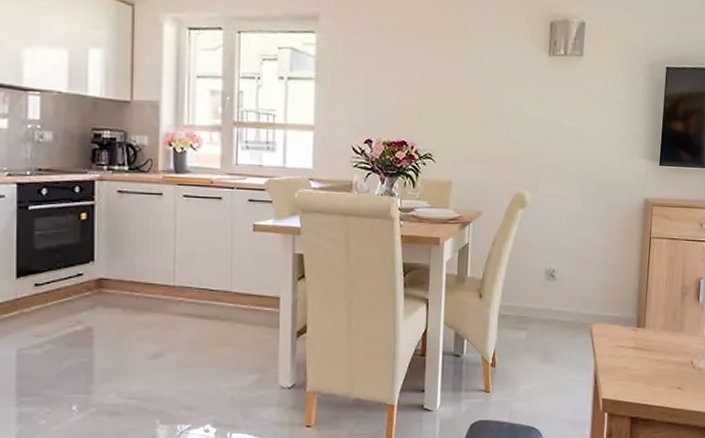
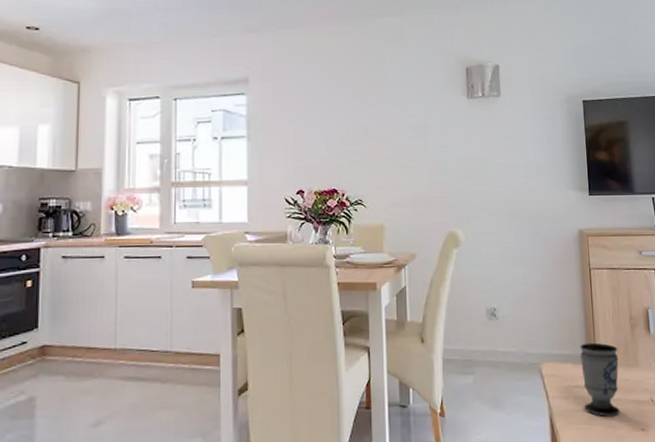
cup: none [627,307,667,375] -> present [580,342,620,416]

